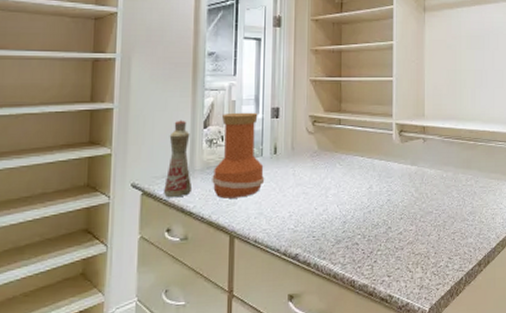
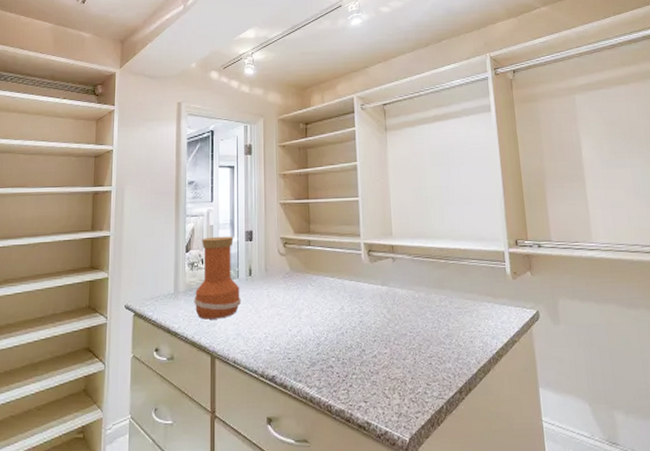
bottle: present [164,120,193,198] -> none [153,245,177,319]

